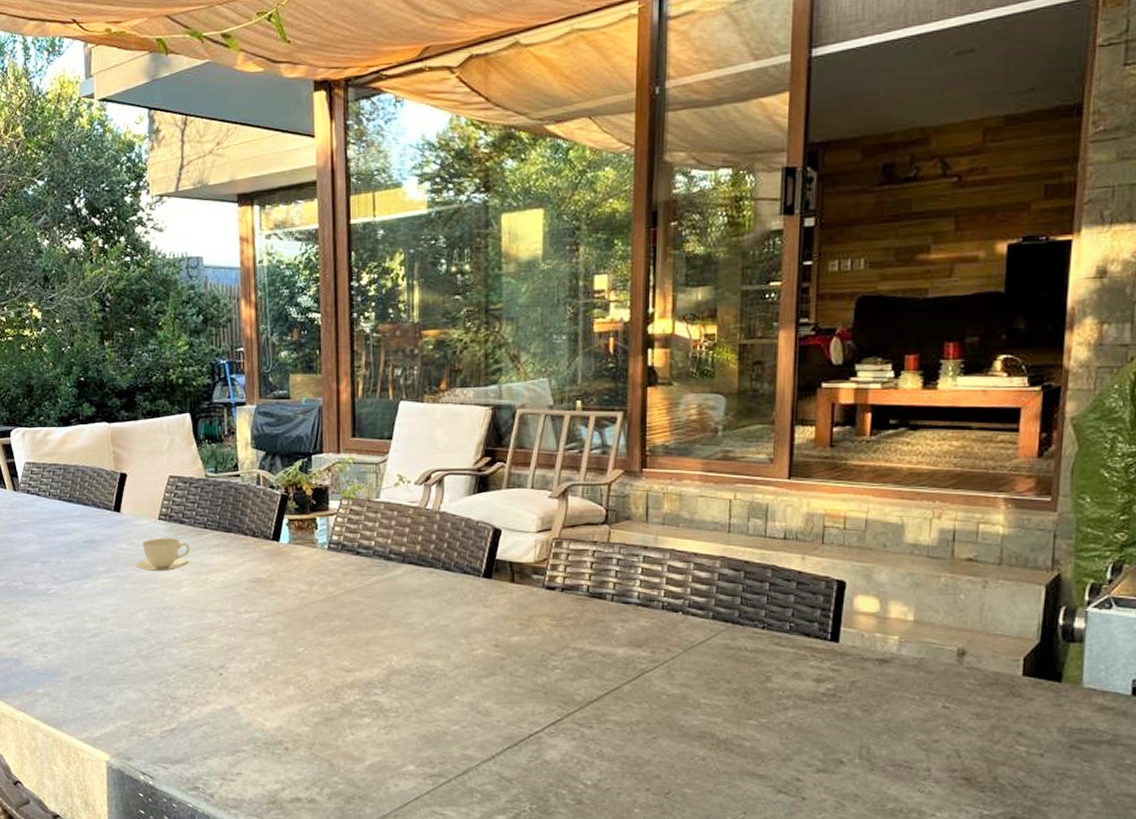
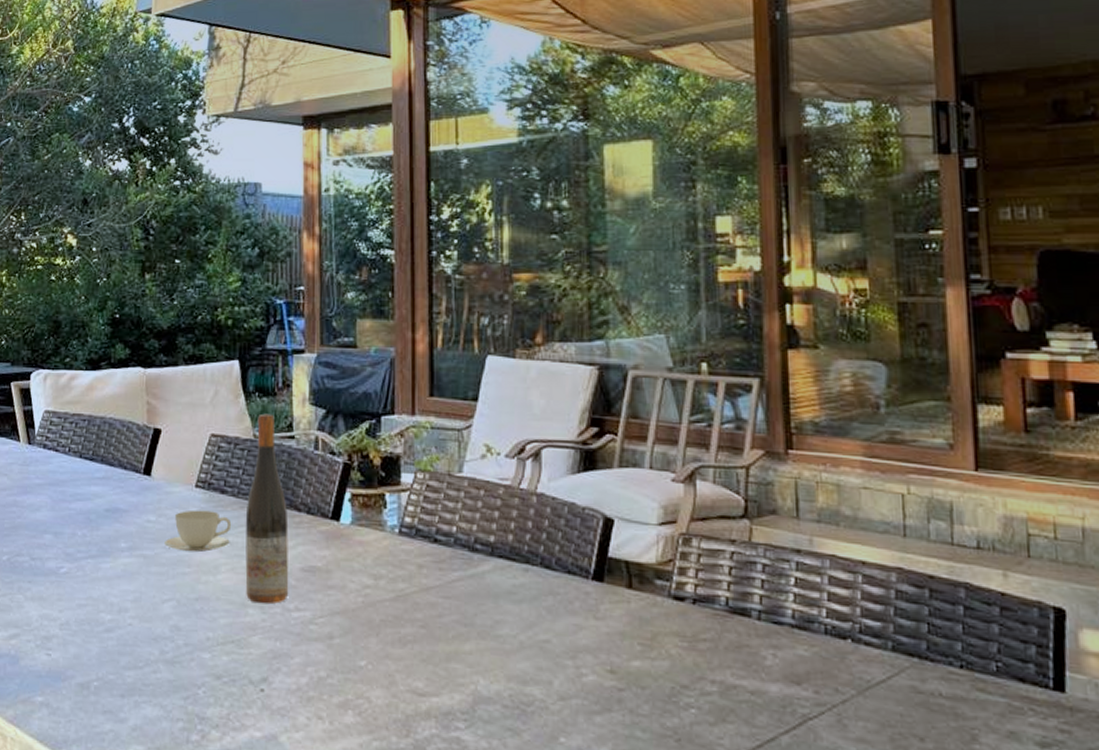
wine bottle: none [201,457,240,609] -> present [245,413,289,605]

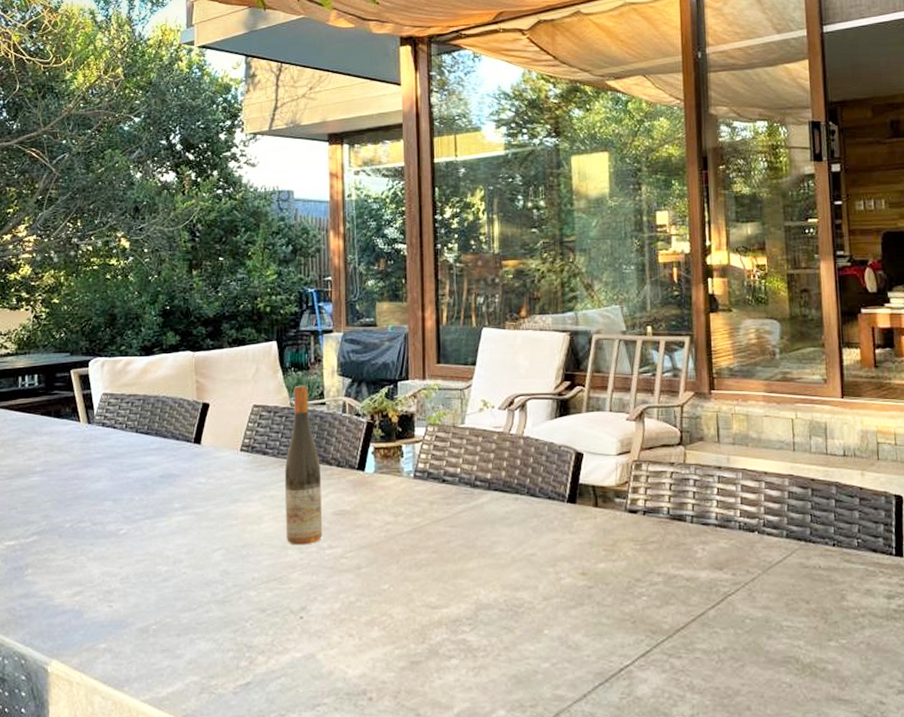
teacup: present [165,510,232,553] -> none [214,470,273,507]

